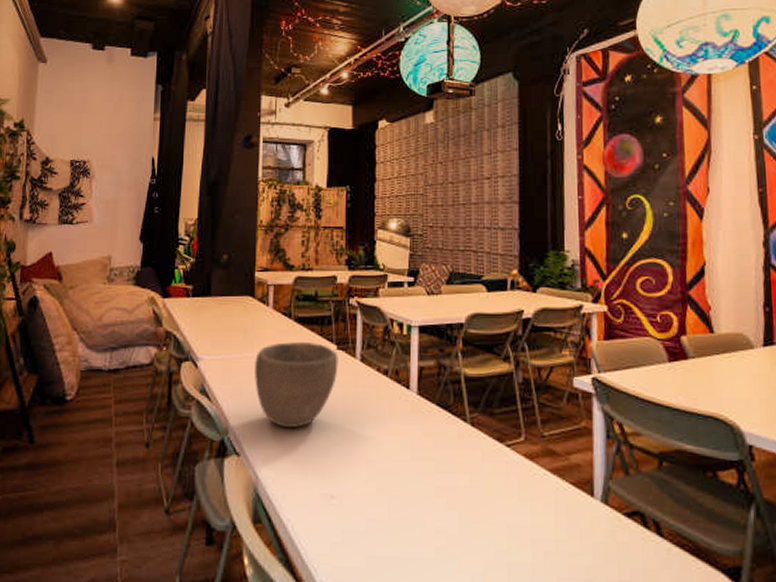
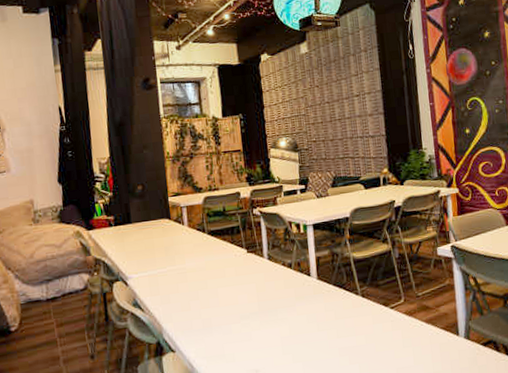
bowl: present [255,341,338,427] -> none [178,250,250,323]

